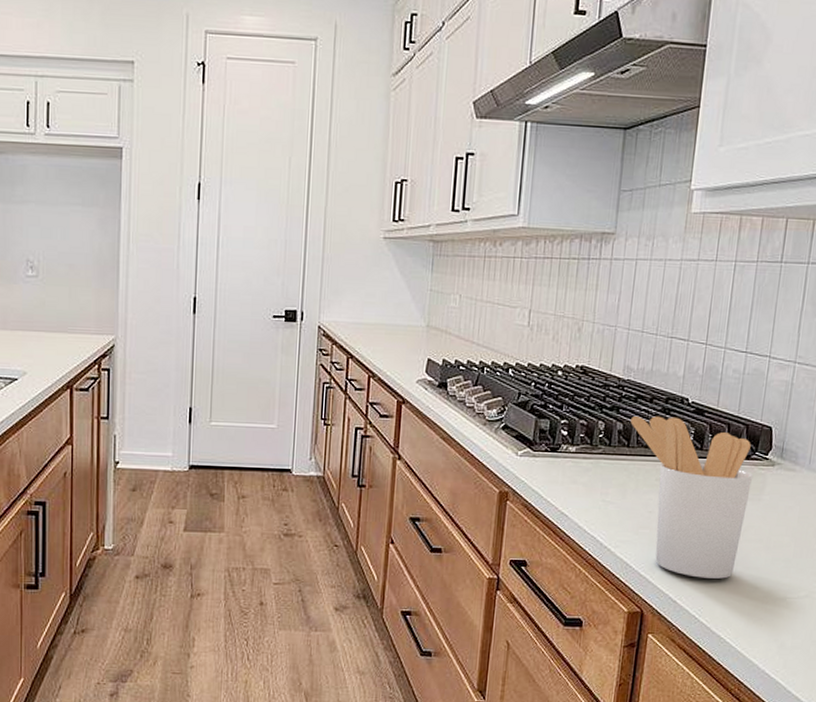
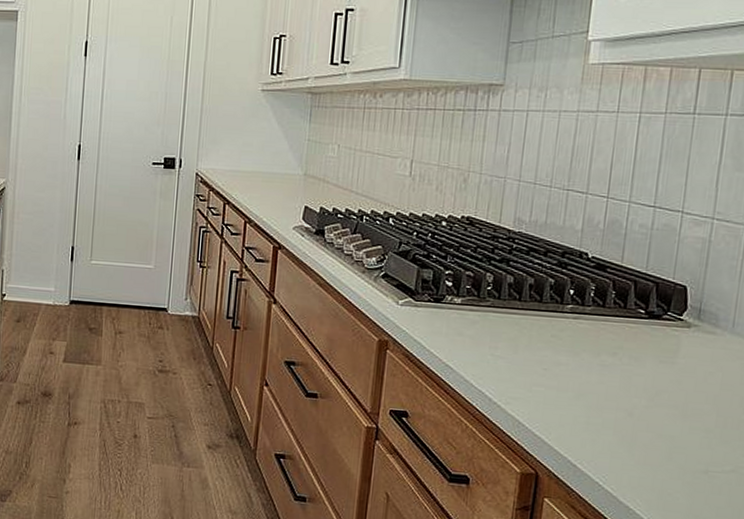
utensil holder: present [630,416,753,579] -> none [522,270,665,445]

